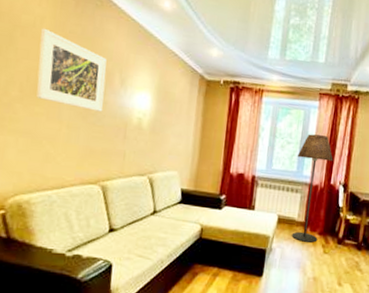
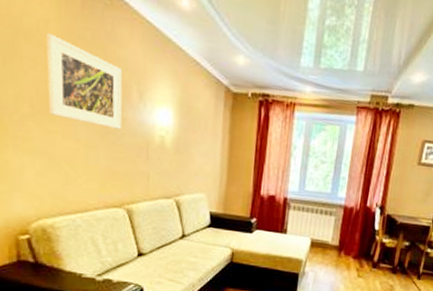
floor lamp: present [291,134,334,243] -> none [325,152,371,266]

